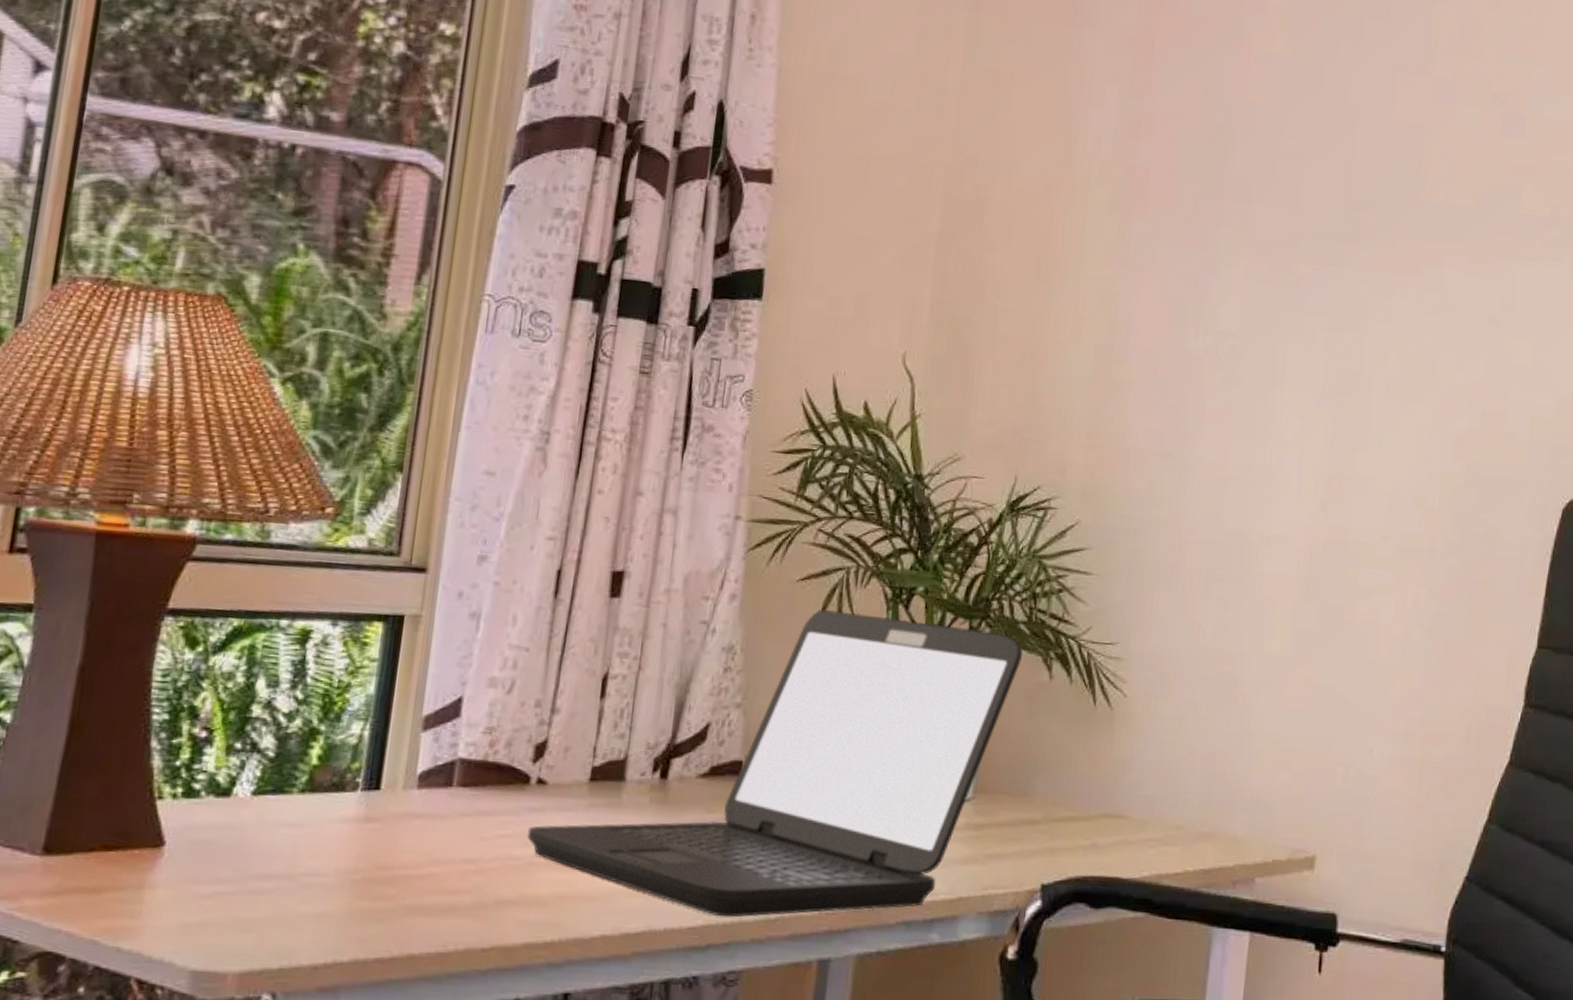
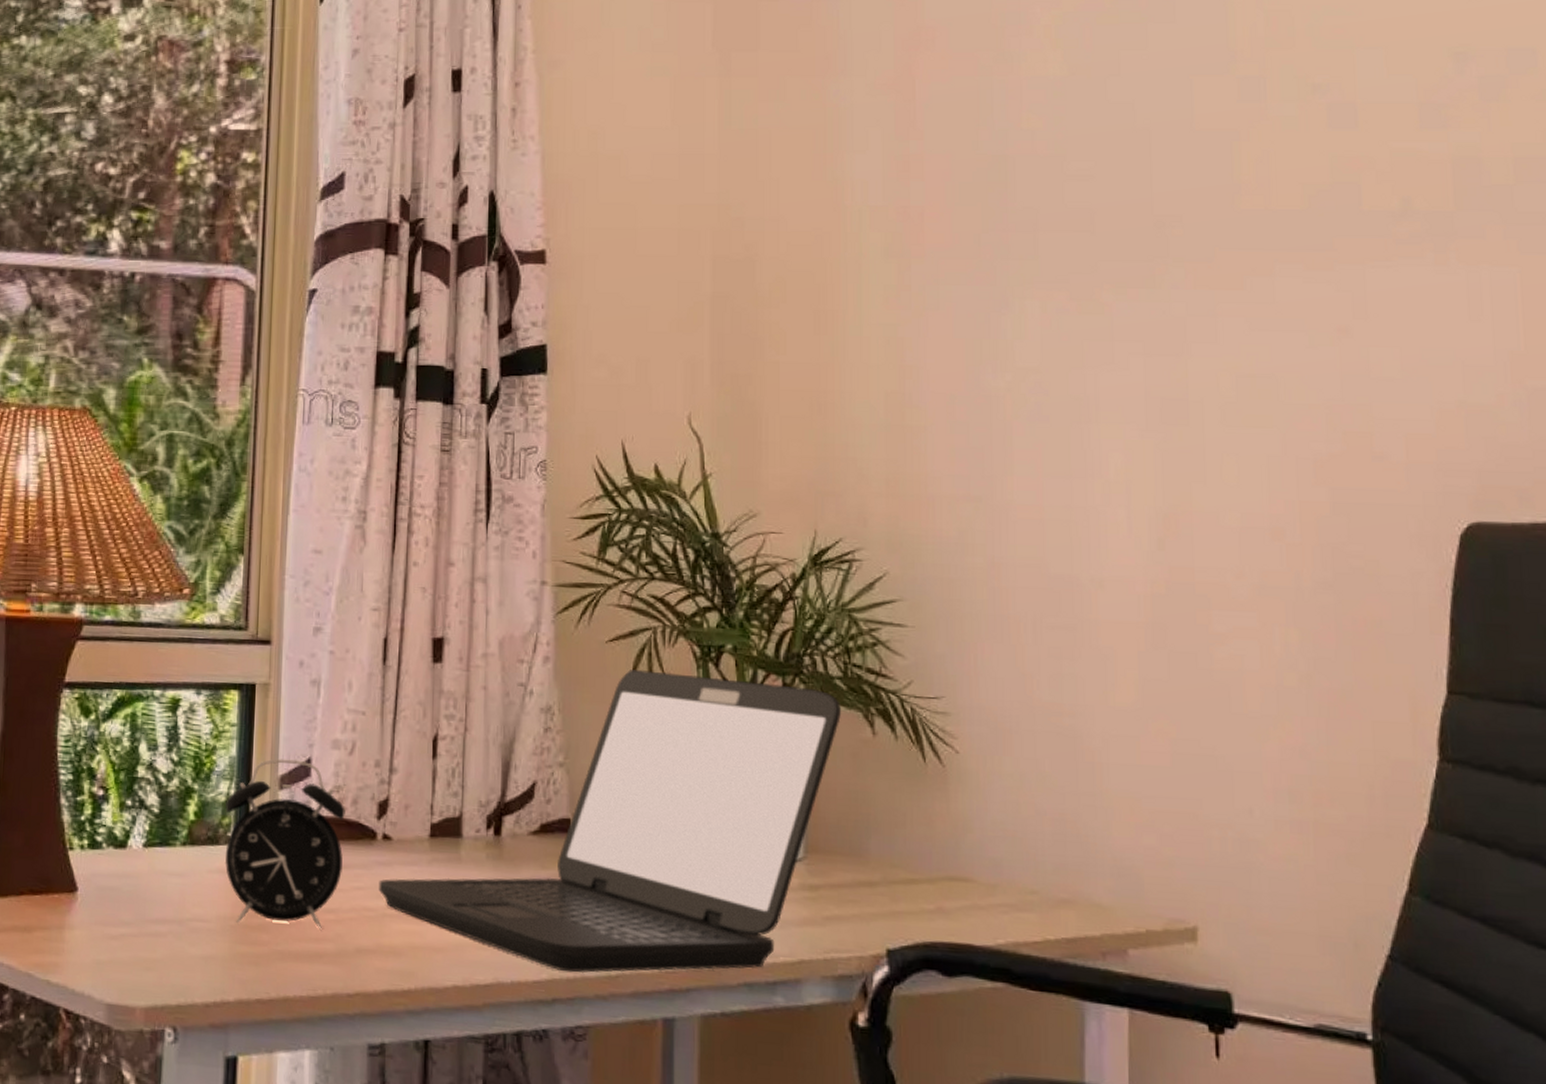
alarm clock: none [350,697,497,881] -> present [224,759,345,929]

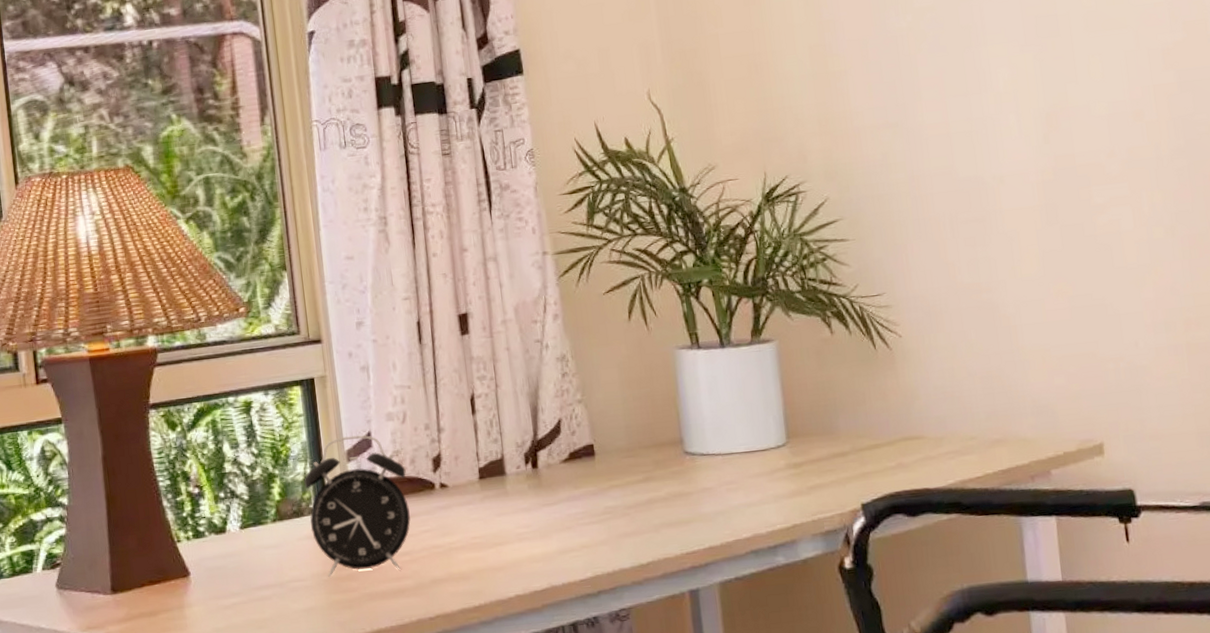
laptop: present [378,670,841,973] -> none [442,304,804,568]

